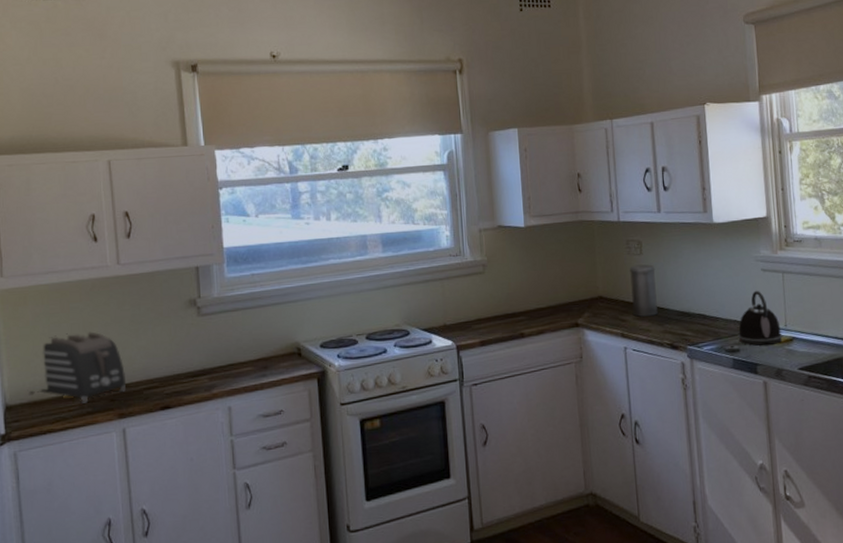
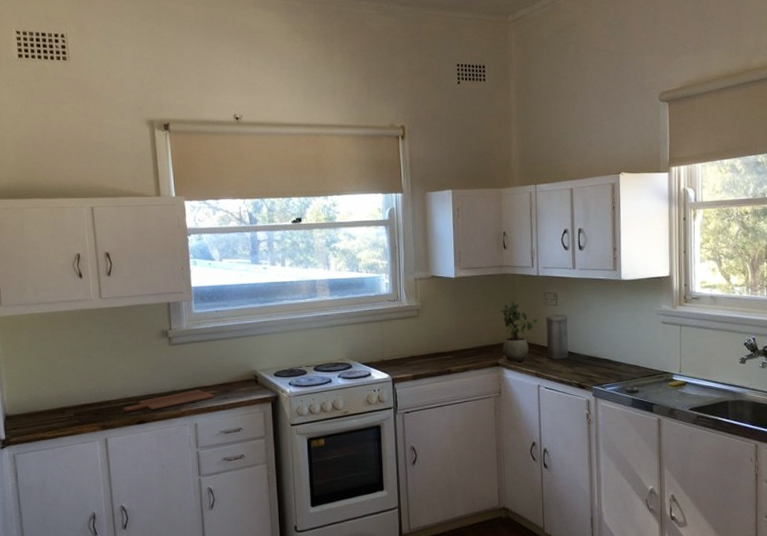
toaster: present [27,331,127,403] -> none [23,355,108,416]
cutting board: none [145,367,252,397] -> present [123,390,215,413]
potted plant: none [577,251,622,322] -> present [499,301,538,363]
kettle: present [738,290,783,346] -> none [637,340,677,388]

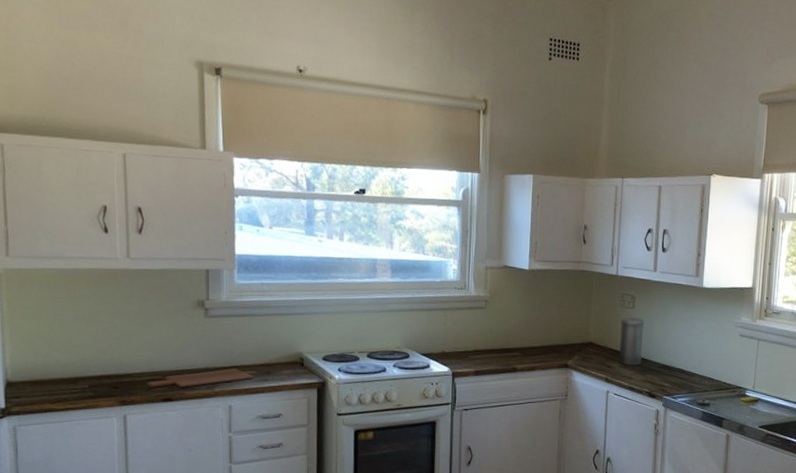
potted plant: present [499,301,538,363] -> none [573,299,613,366]

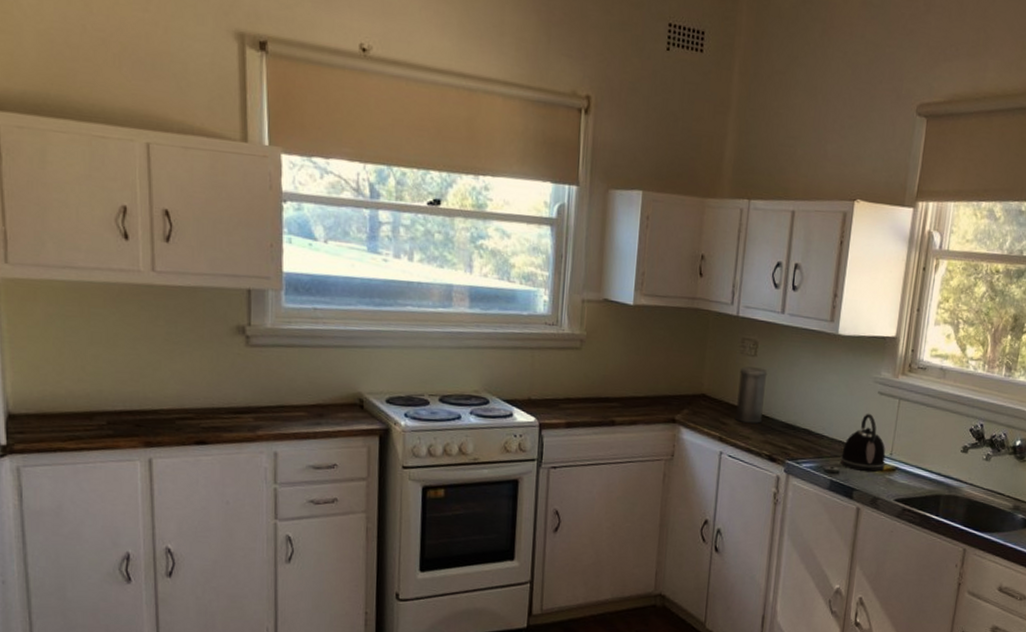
cutting board: present [147,369,254,389] -> none [177,408,304,430]
kettle: none [710,353,750,403] -> present [840,413,886,472]

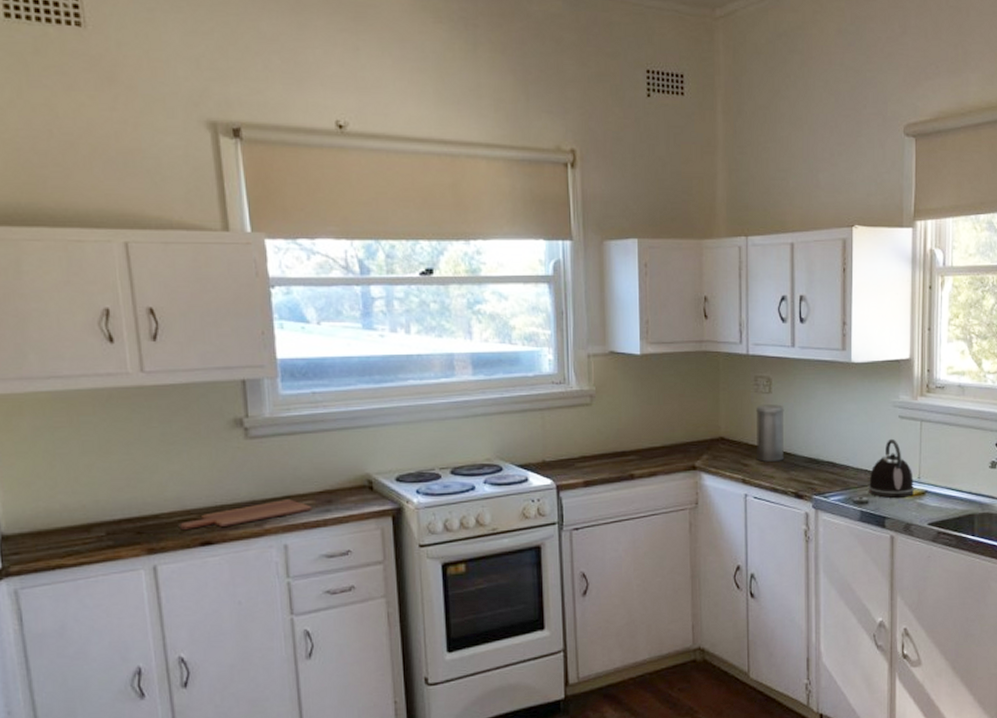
cutting board: none [177,408,304,430] -> present [180,499,313,531]

